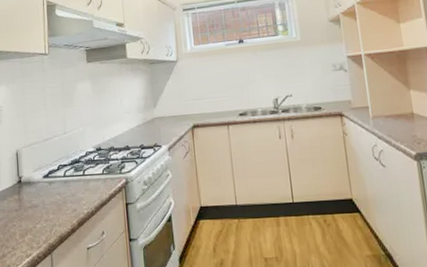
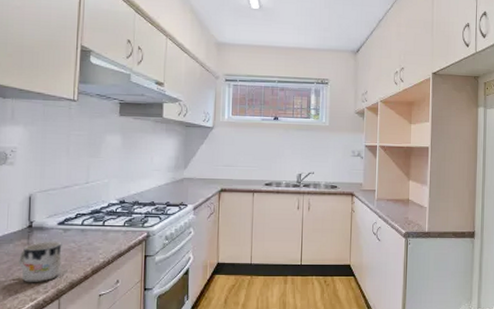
mug: none [13,194,50,239] -> present [19,241,62,283]

